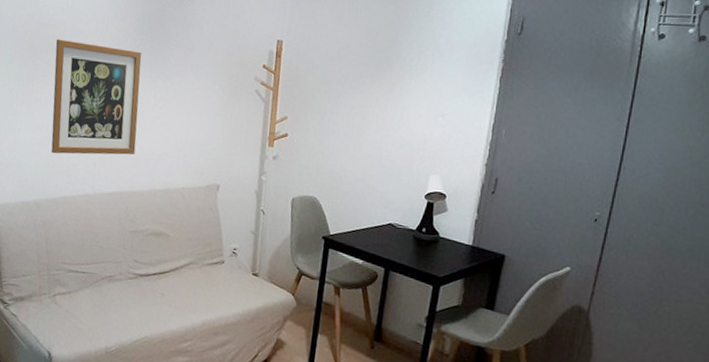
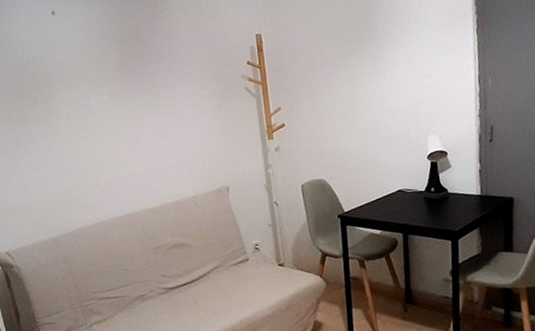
wall art: present [51,39,142,155] -> none [38,72,140,189]

